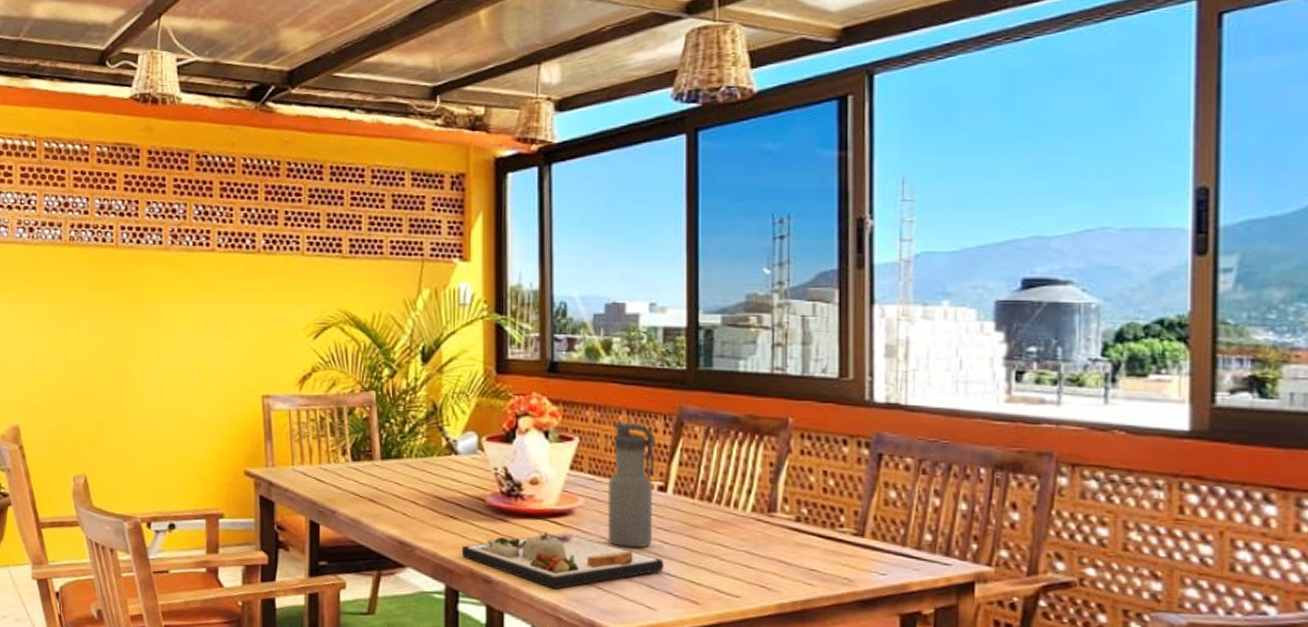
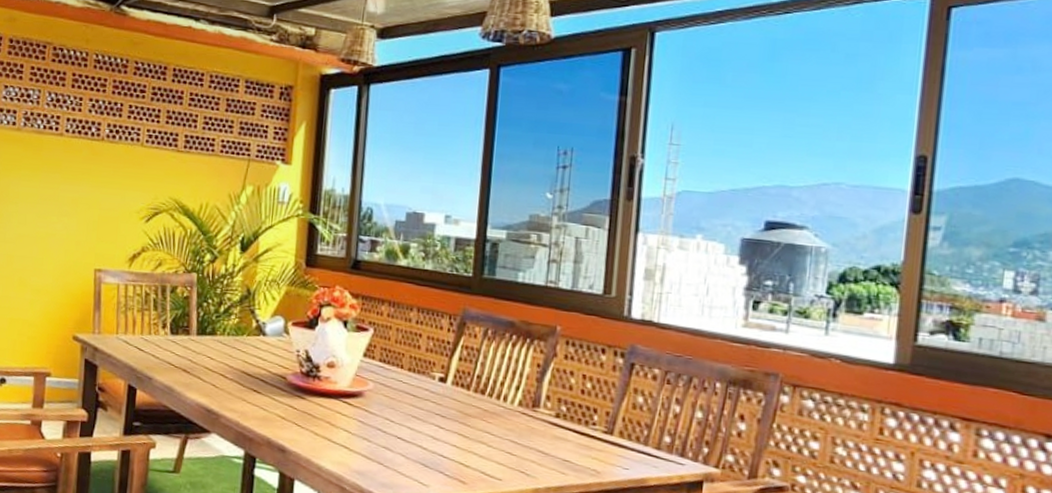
dinner plate: present [461,531,664,589] -> none [261,410,439,462]
water bottle: present [607,422,655,548] -> none [391,318,441,431]

